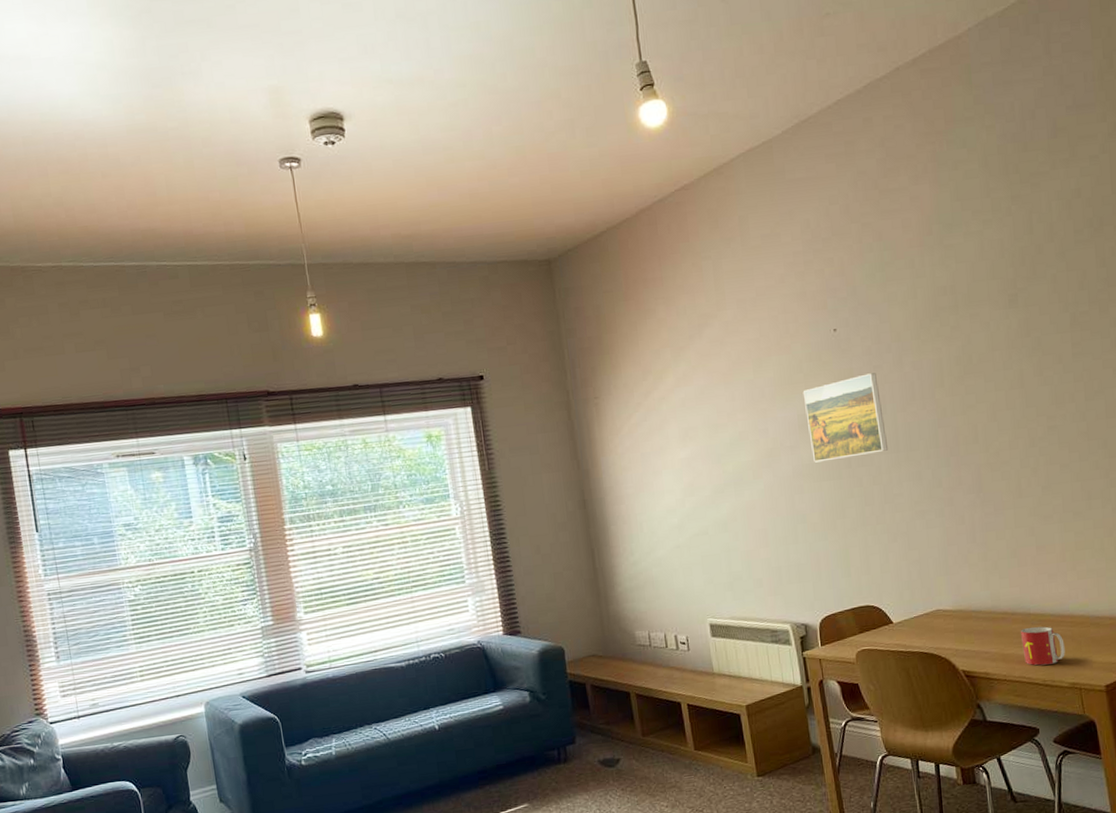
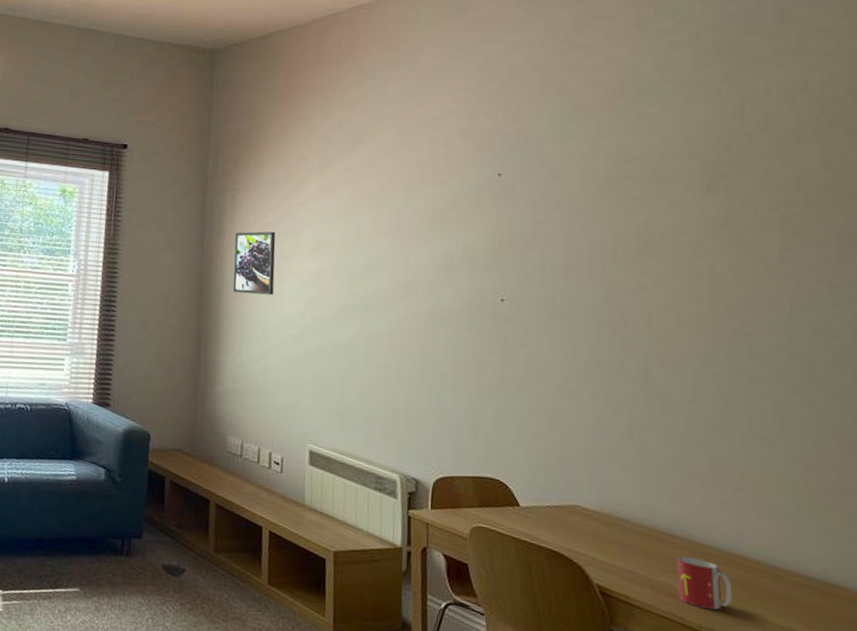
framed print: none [606,430,652,497] -> present [232,231,276,296]
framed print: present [802,373,889,463] -> none [453,227,543,314]

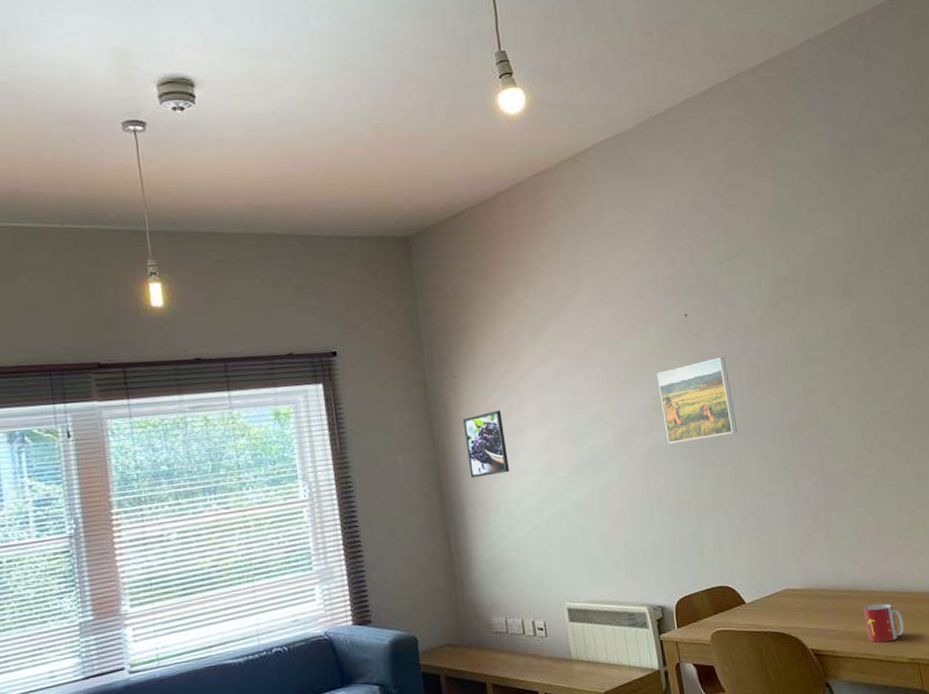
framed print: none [453,227,543,314] -> present [656,357,738,444]

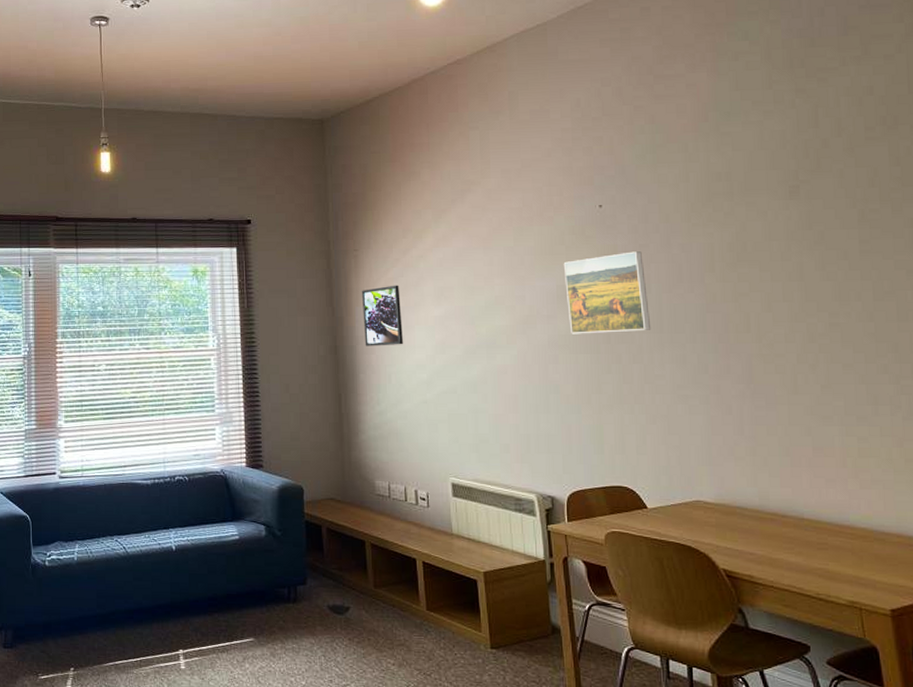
mug: present [863,603,904,642] -> none [791,533,844,577]

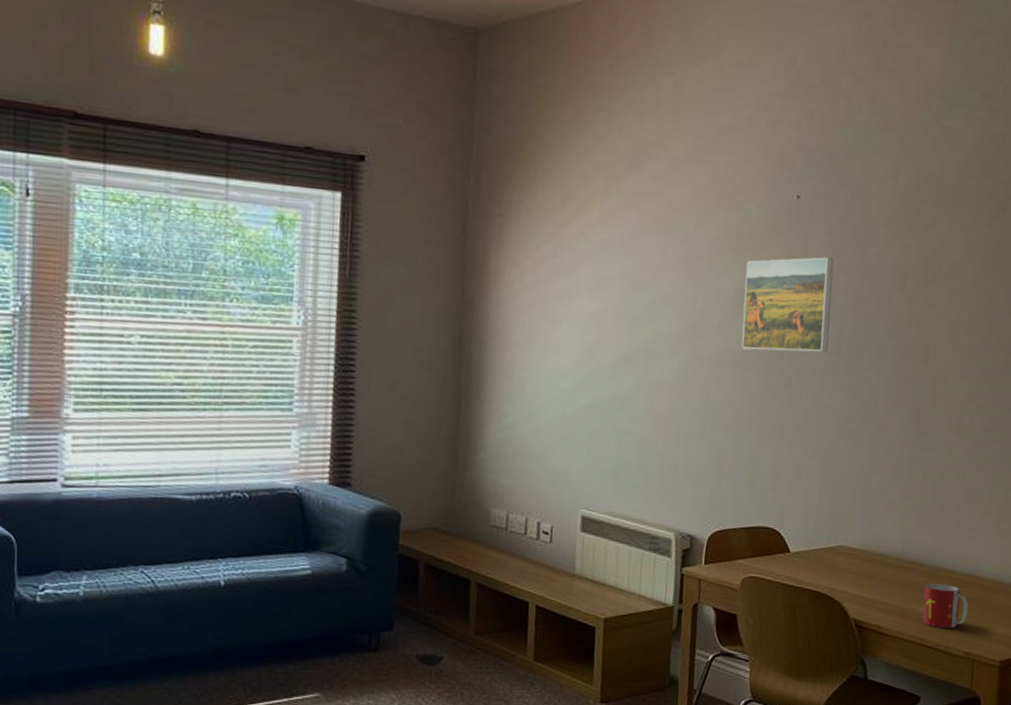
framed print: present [362,285,403,346] -> none [498,266,550,344]
mug: none [791,533,844,577] -> present [922,583,969,628]

